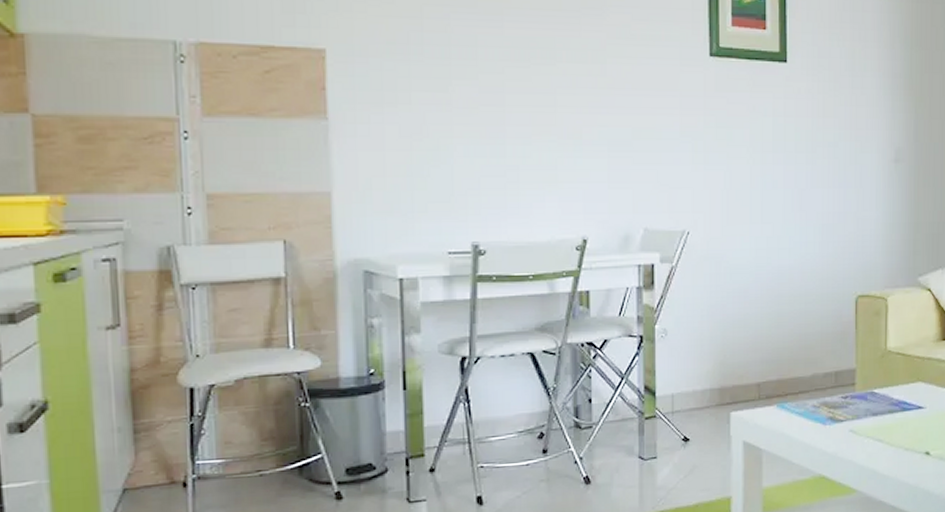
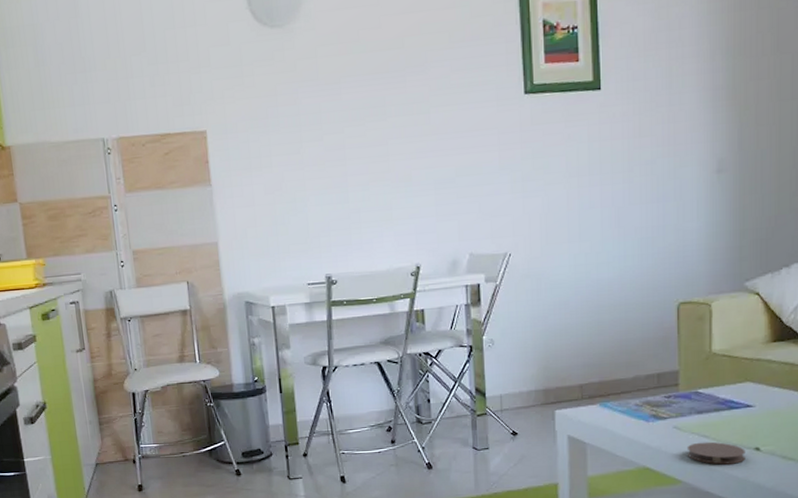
coaster: none [862,446,917,471] -> present [687,441,745,465]

